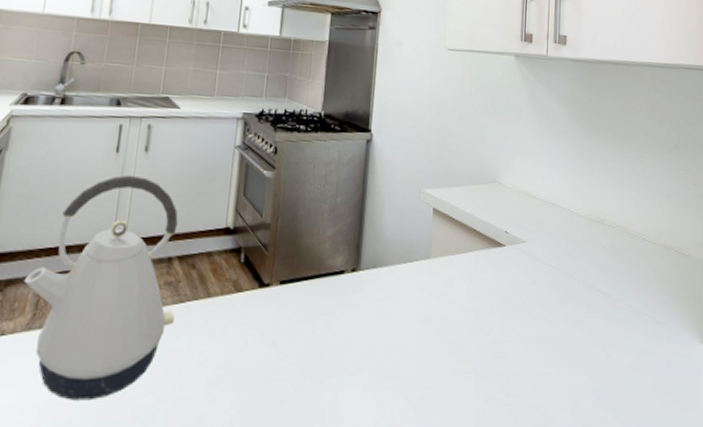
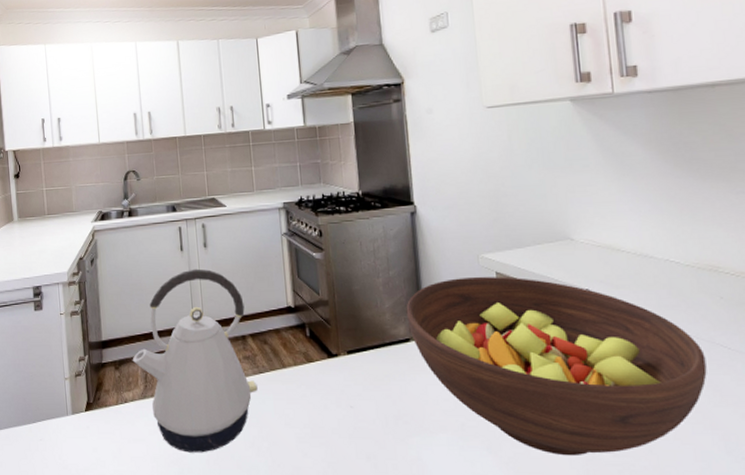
fruit bowl: none [345,210,587,397] -> present [406,276,707,456]

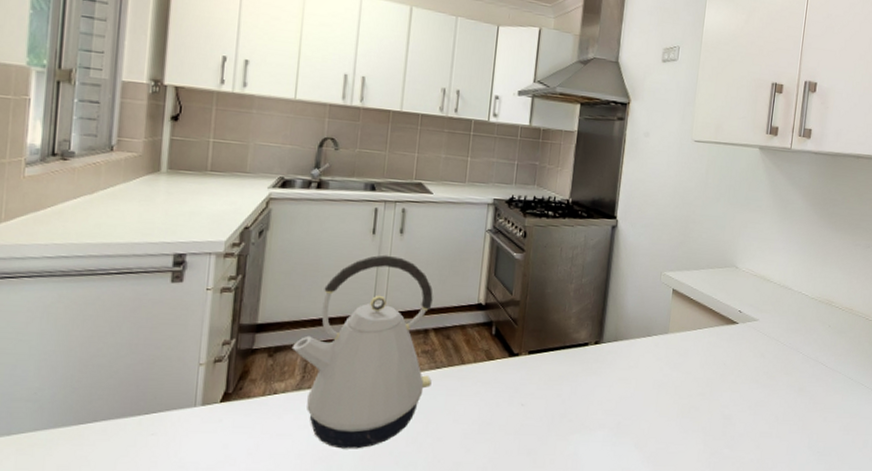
fruit bowl: present [406,276,707,456] -> none [589,291,810,451]

